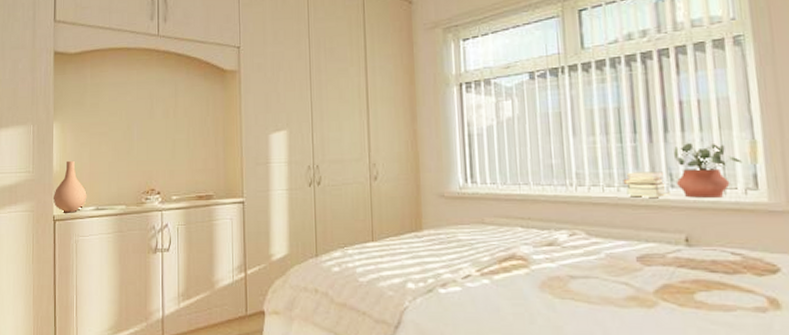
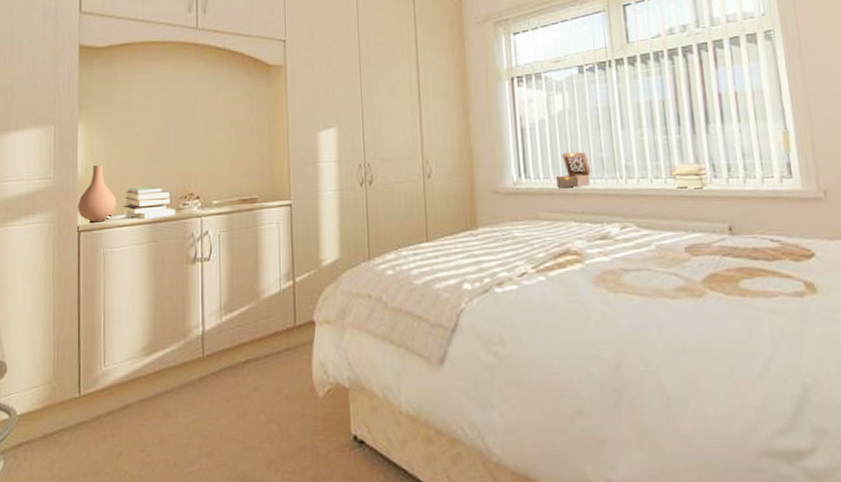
books: none [92,181,140,212] -> present [122,186,177,220]
jewelry box: none [503,157,540,194] -> present [556,151,591,189]
potted plant: present [674,143,742,199] -> none [715,134,777,188]

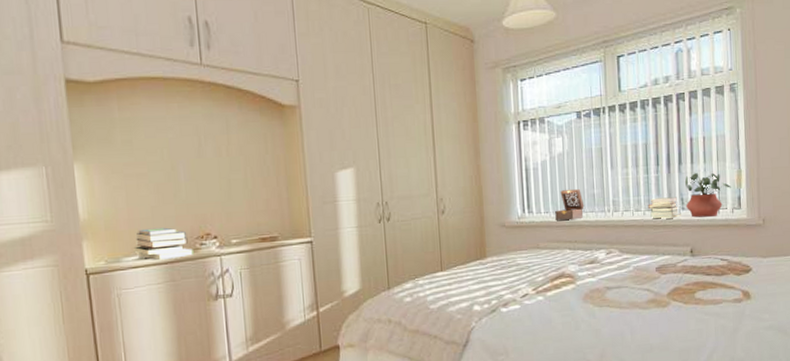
vase: present [77,164,117,223] -> none [82,206,127,266]
potted plant: none [715,134,777,188] -> present [685,173,731,218]

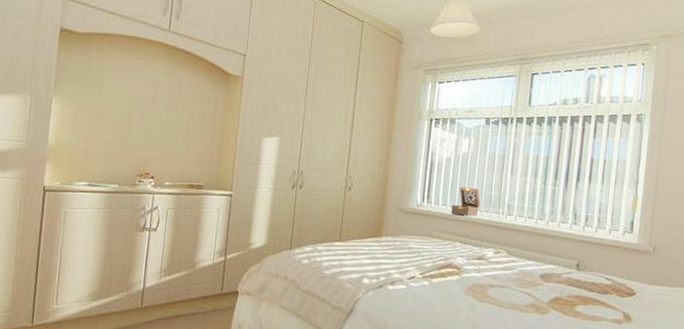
books: present [133,227,195,261] -> none [85,160,133,190]
books: present [647,197,681,219] -> none [540,209,572,231]
potted plant: present [685,173,731,218] -> none [578,192,625,237]

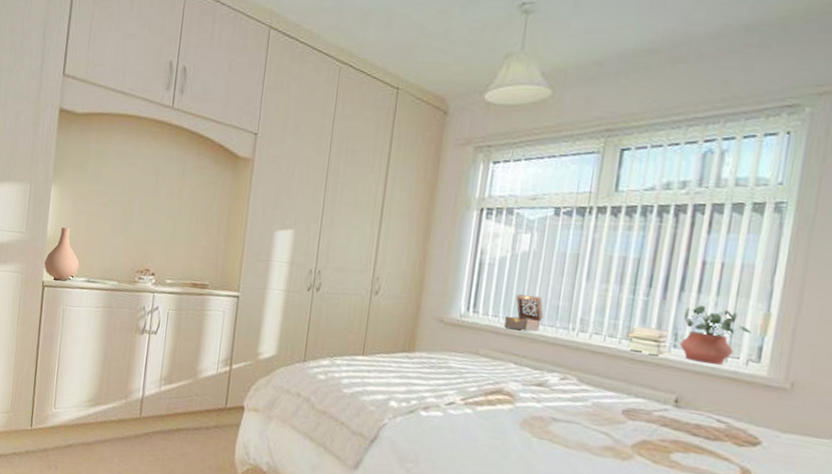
vase: none [44,135,81,186] -> present [43,226,79,282]
books: none [540,209,572,231] -> present [626,325,671,356]
potted plant: none [578,192,625,237] -> present [679,305,751,366]

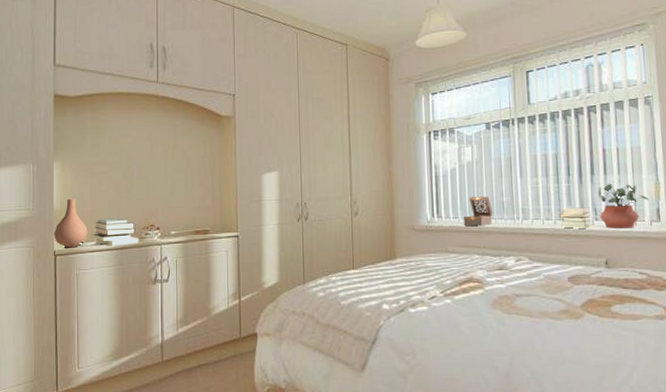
books: none [83,253,133,288] -> present [92,218,140,247]

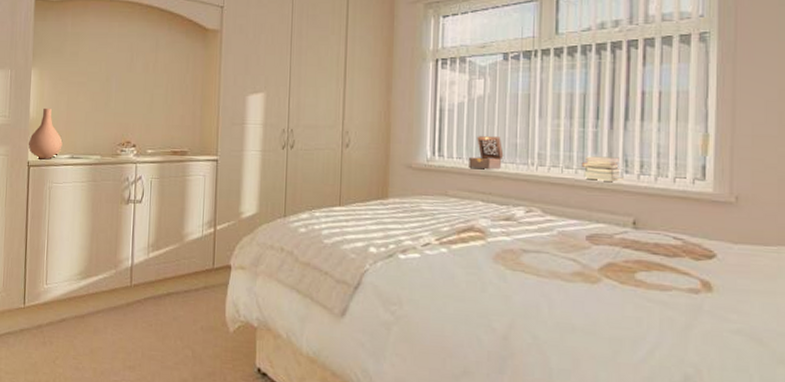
books: present [92,218,140,247] -> none [67,131,115,162]
potted plant: present [598,184,649,230] -> none [630,132,693,187]

